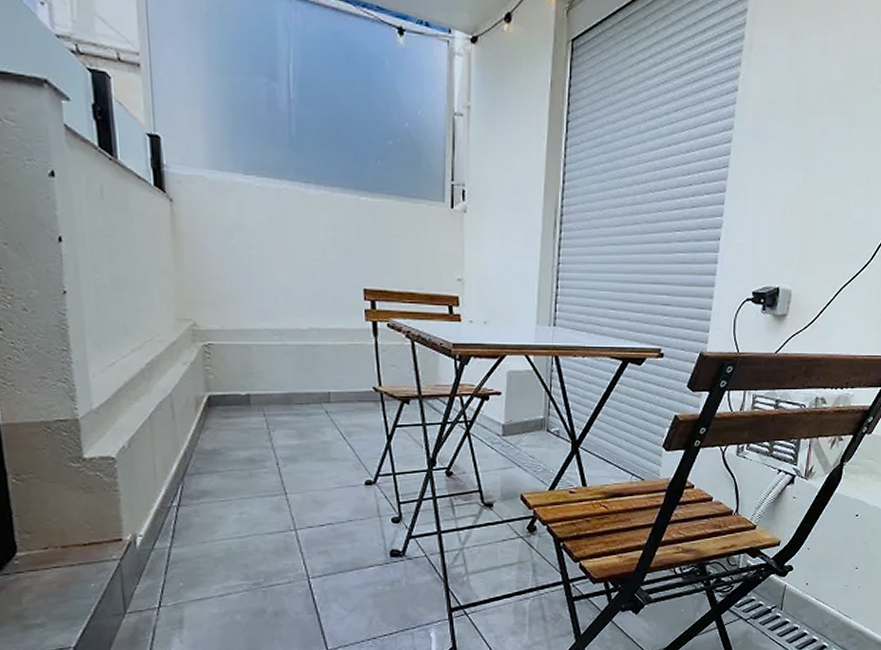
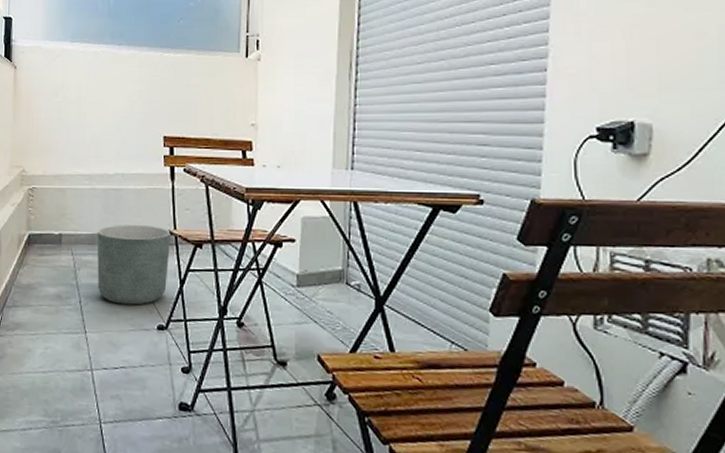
planter: none [292,381,376,463] -> present [97,224,171,305]

